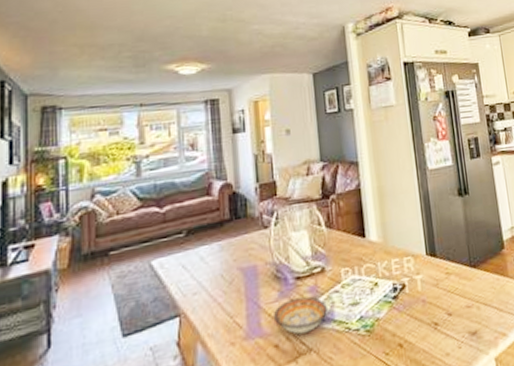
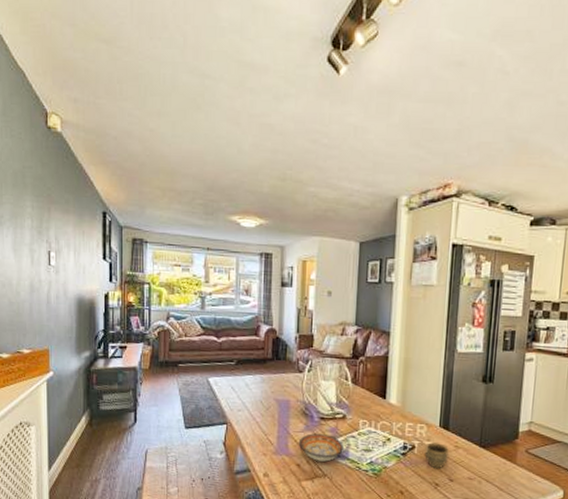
cup: none [416,274,442,306] -> present [425,442,449,469]

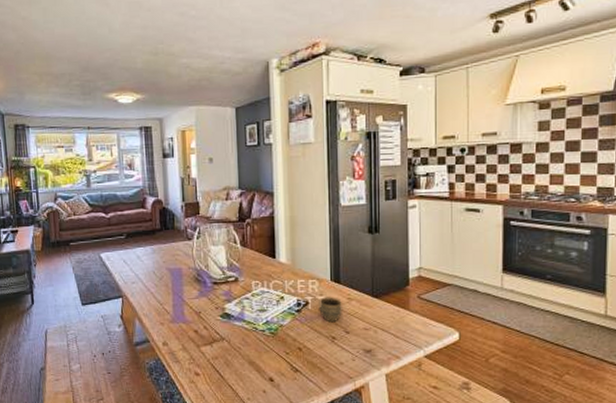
bowl: present [298,433,345,462] -> none [193,299,240,326]

